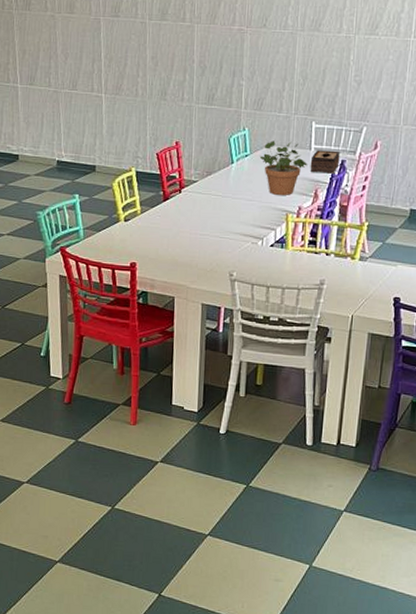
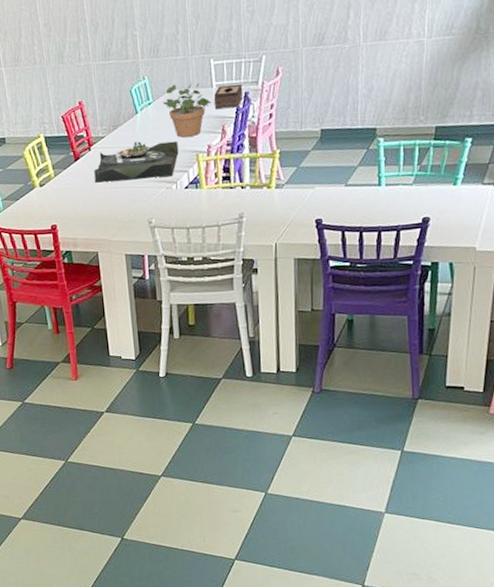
serving tray: none [181,191,270,231] -> present [94,141,179,183]

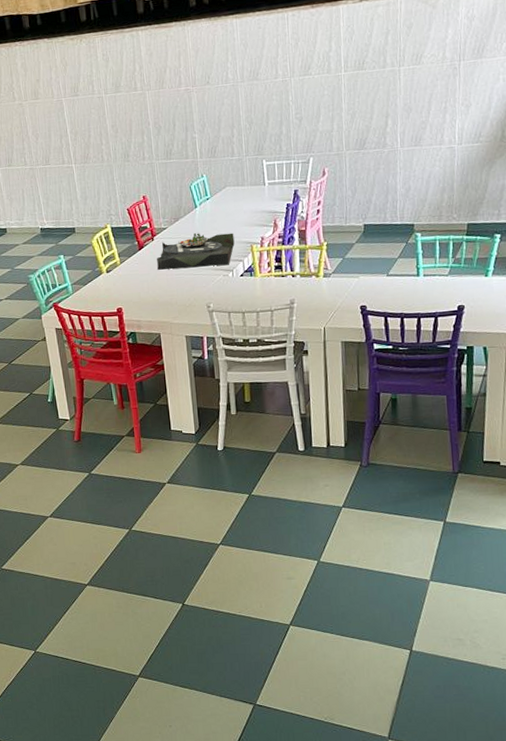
potted plant: present [162,82,211,138] -> none [219,181,264,230]
tissue box: present [213,84,243,110] -> none [266,182,293,205]

